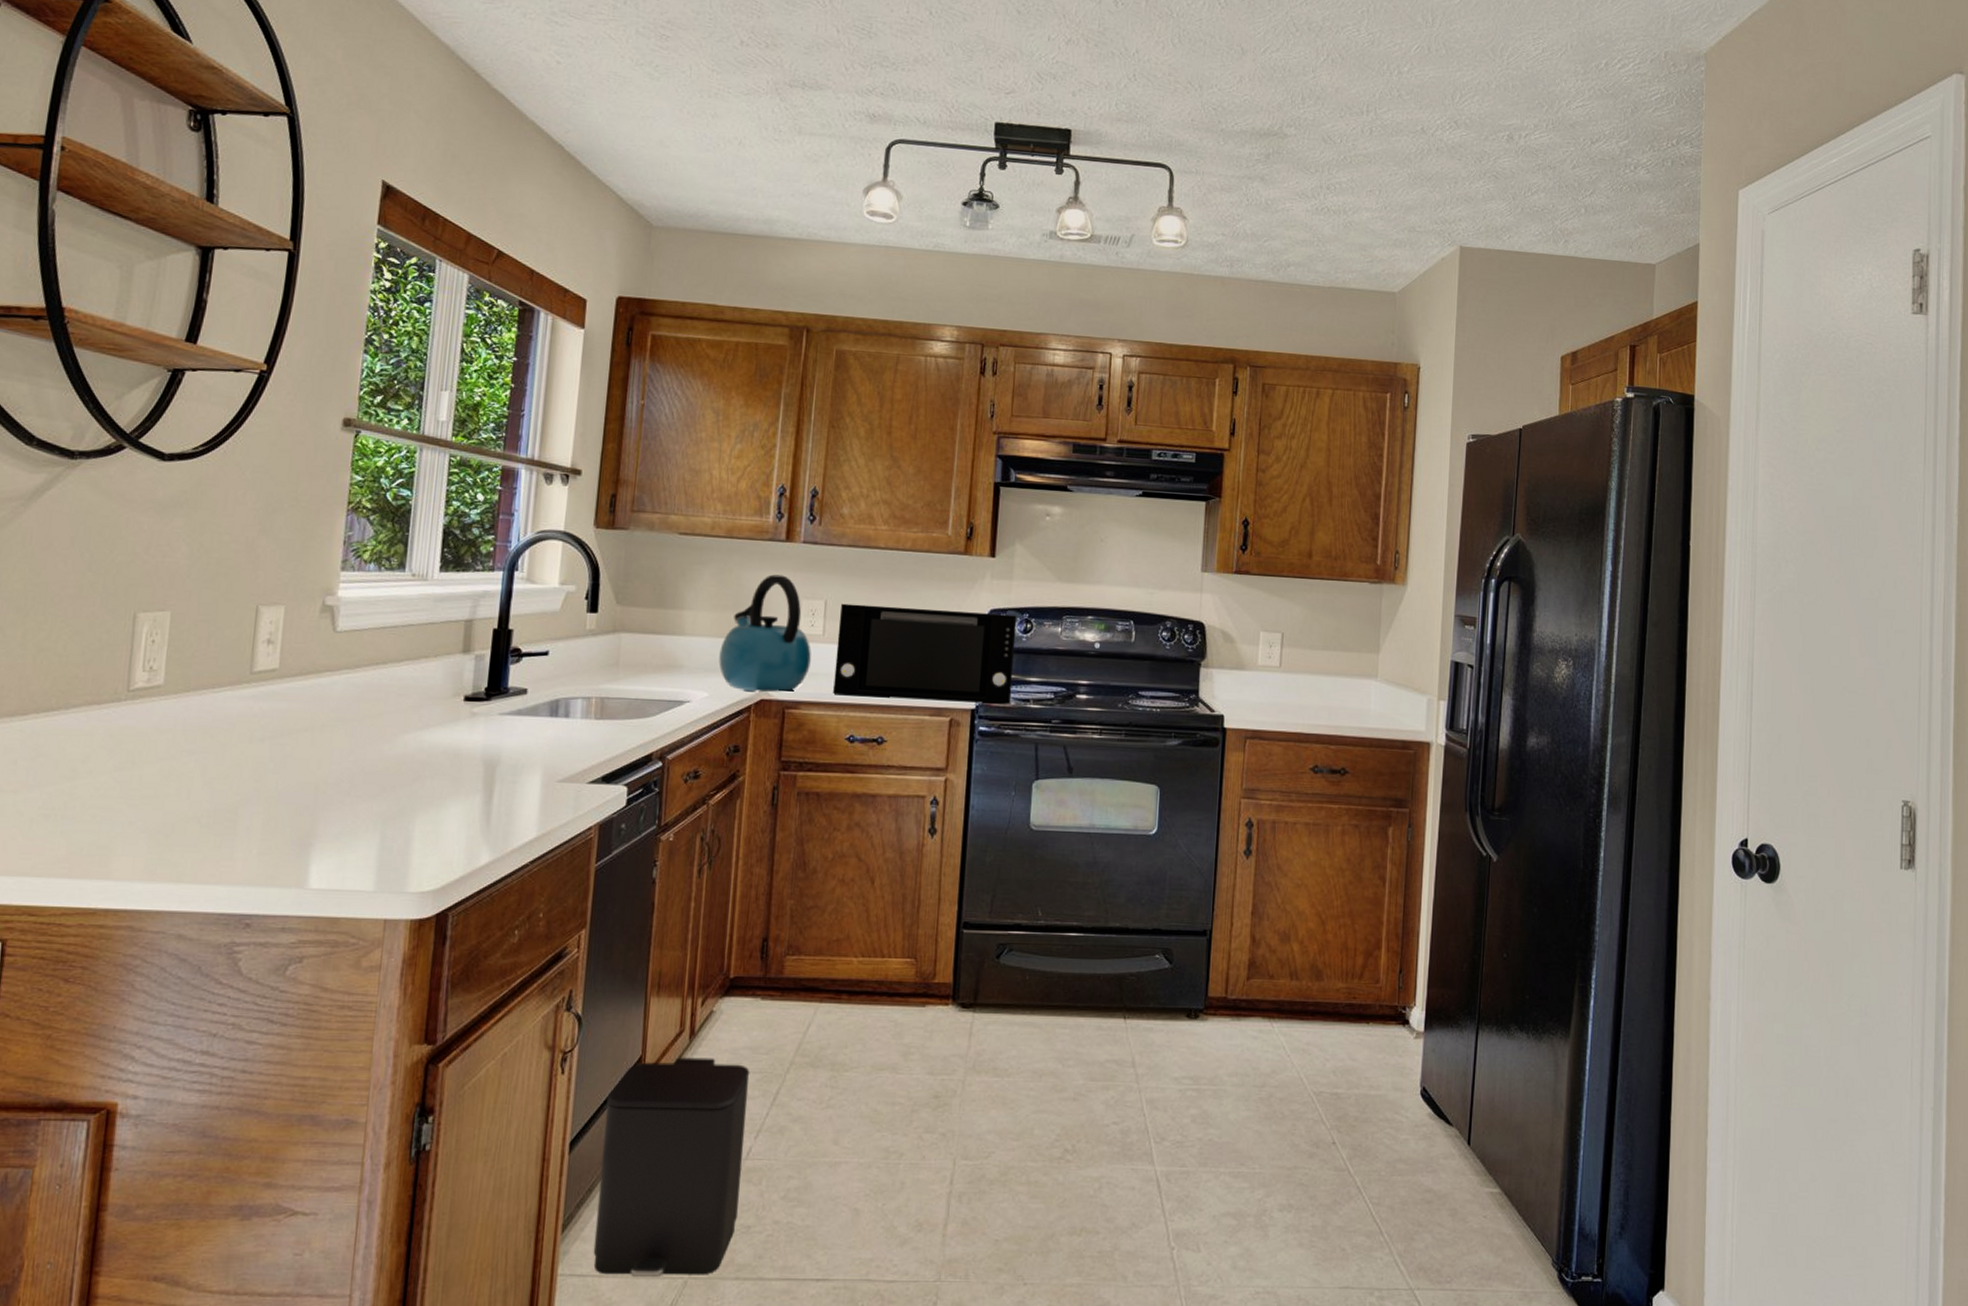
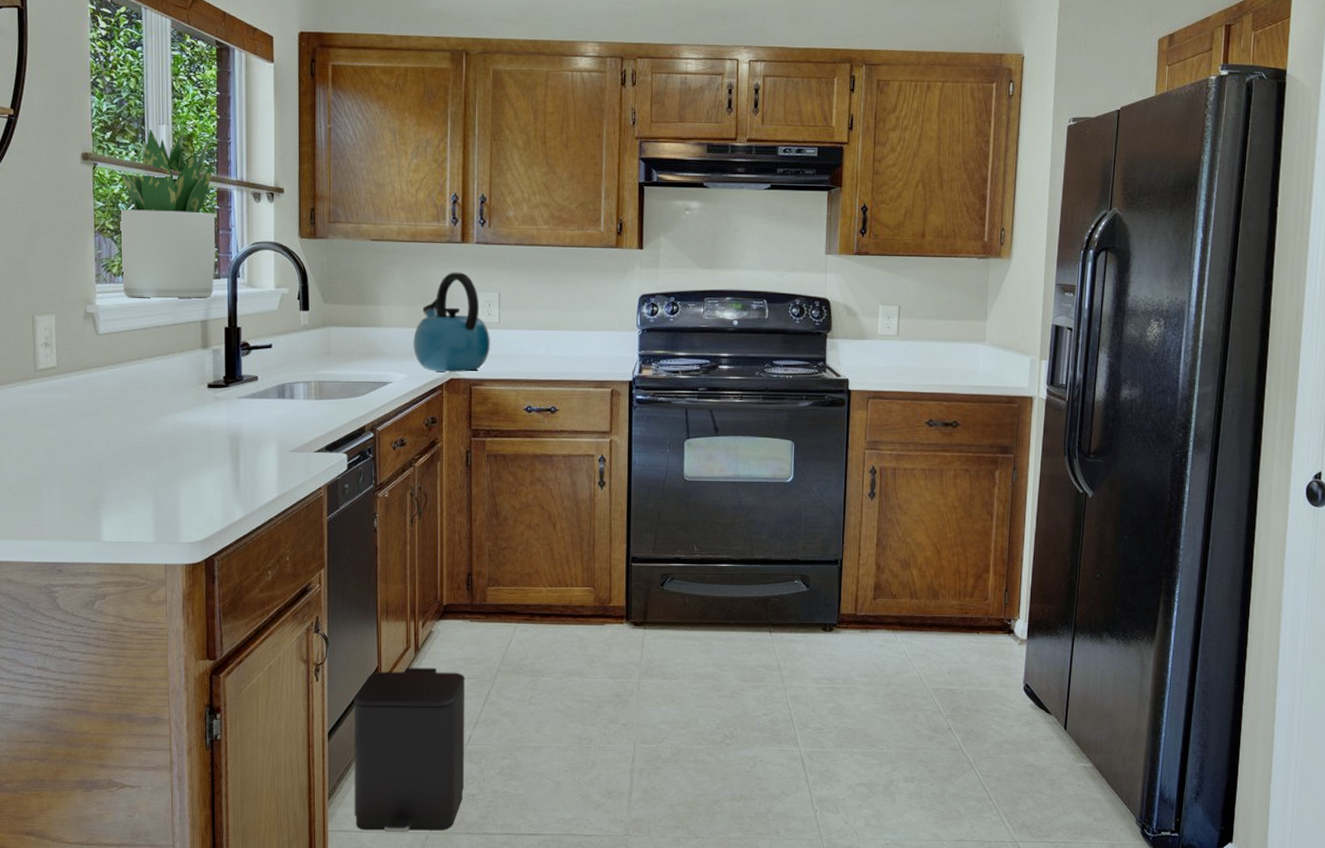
planter: none [373,393,507,593] -> present [119,126,215,299]
microwave: present [833,603,1017,704] -> none [511,294,665,376]

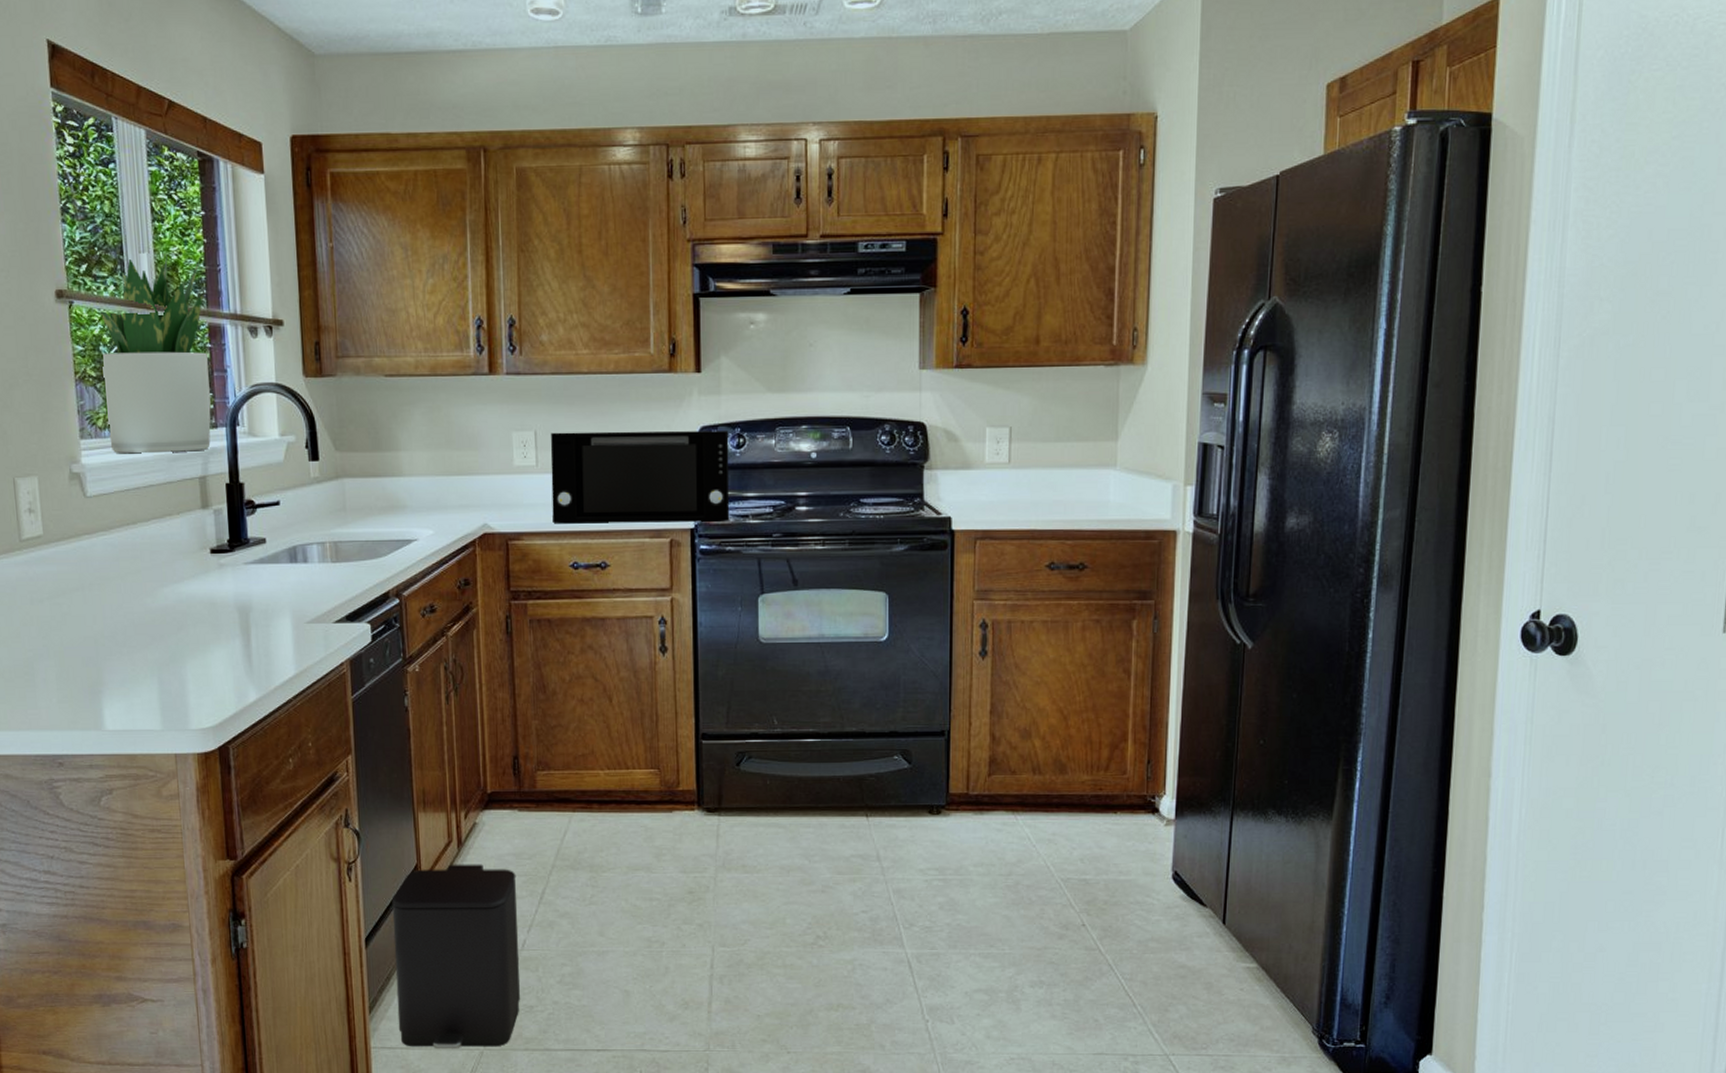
kettle: present [413,272,491,373] -> none [439,409,529,527]
microwave: none [511,294,665,376] -> present [550,431,730,523]

